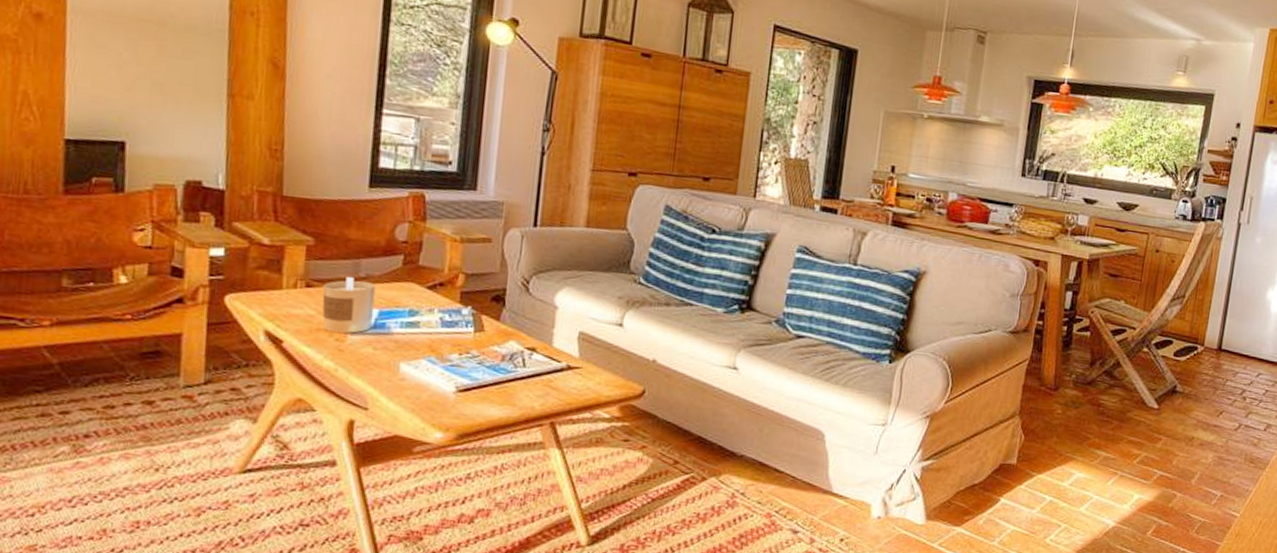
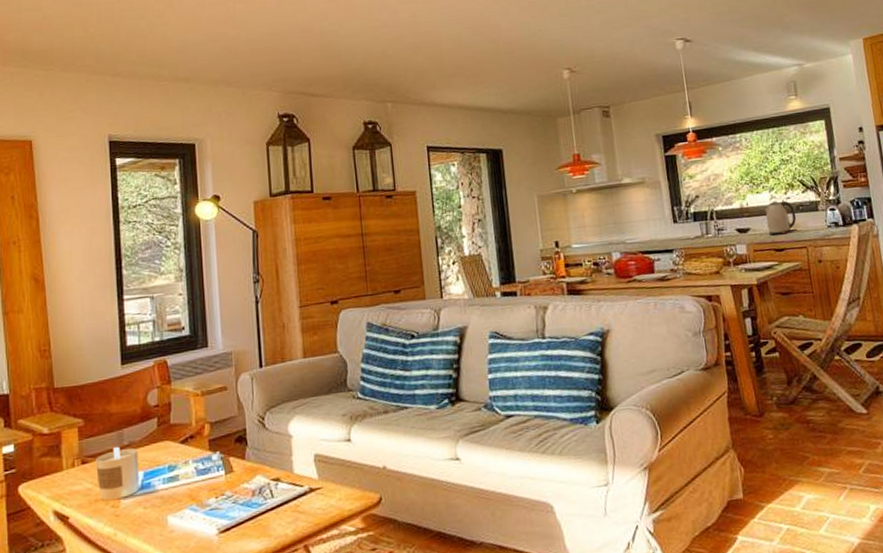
kettle: none [1115,179,1149,216] -> present [764,200,797,236]

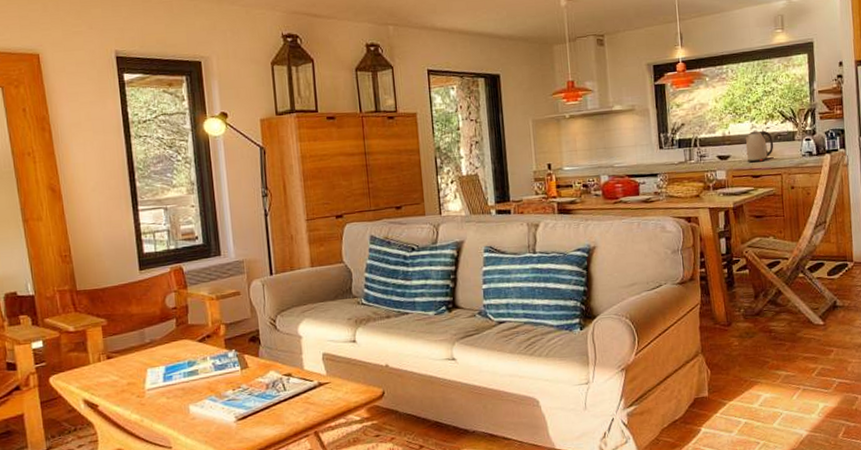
candle: present [95,446,140,501] -> none [120,343,162,392]

